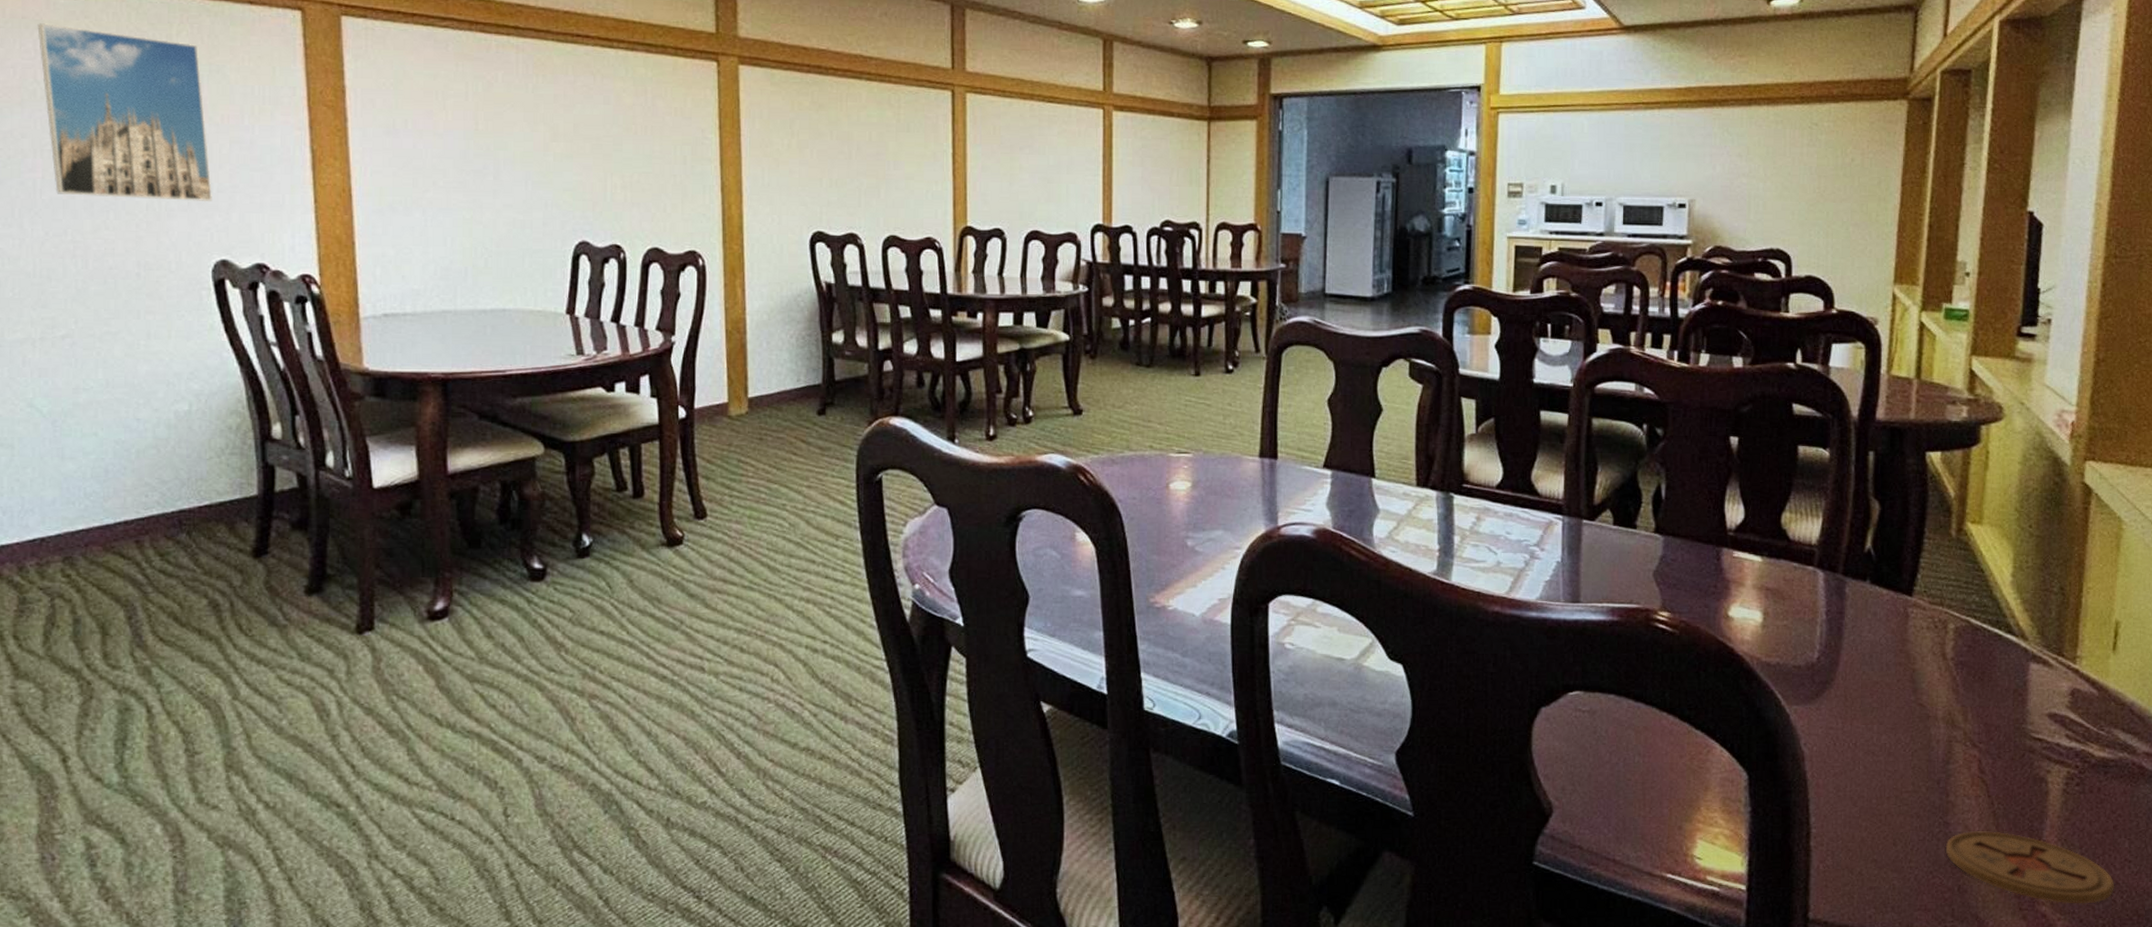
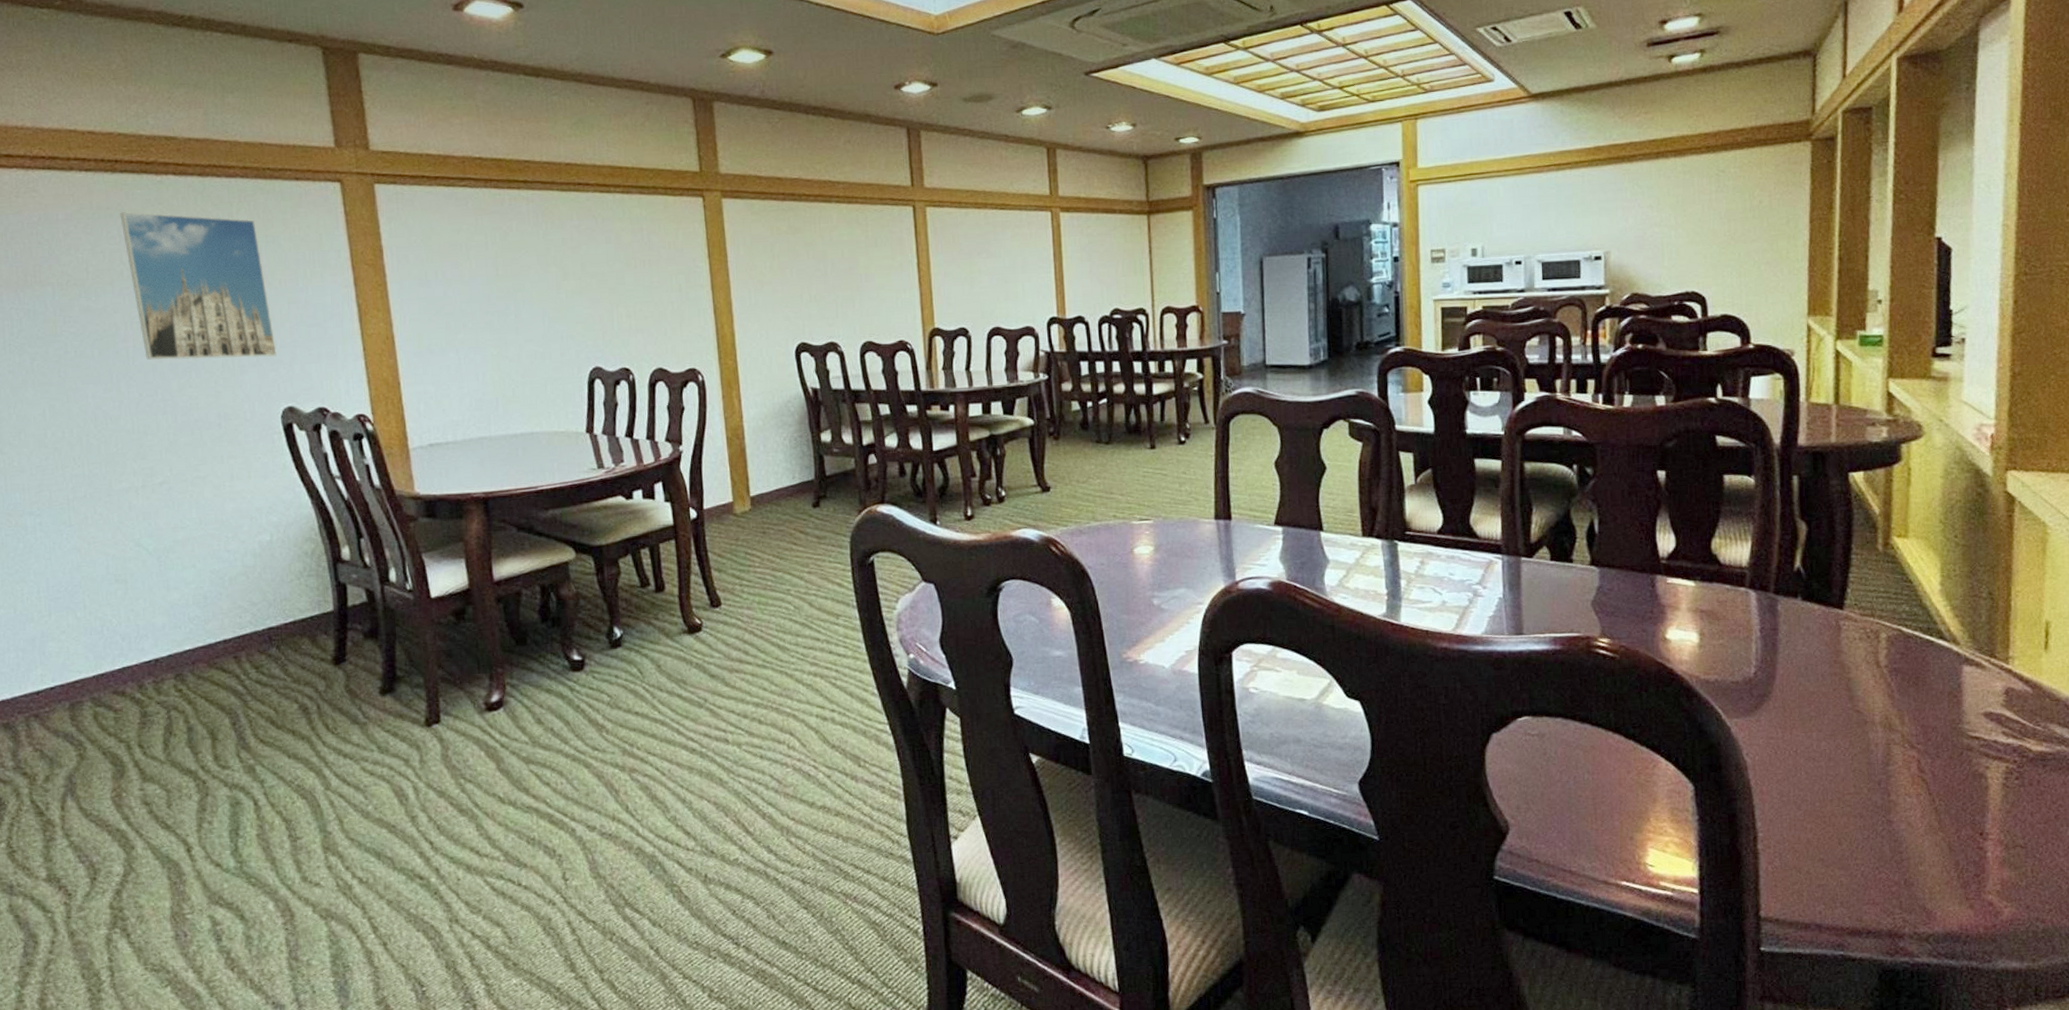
coaster: present [1945,831,2114,904] -> none [1890,826,2059,892]

